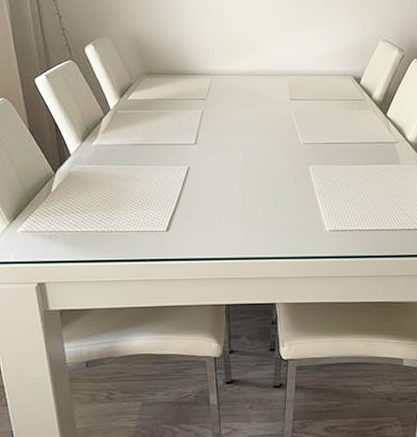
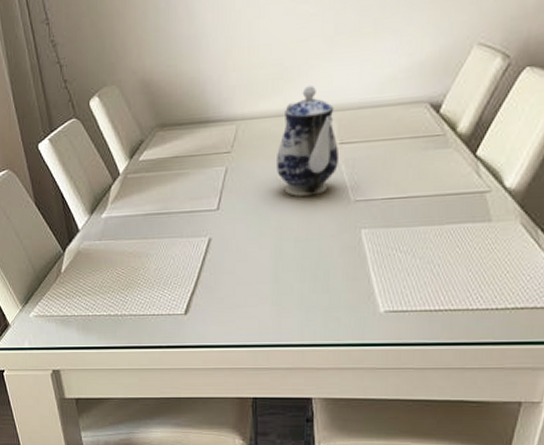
teapot: none [242,54,291,137] -> present [275,84,340,196]

